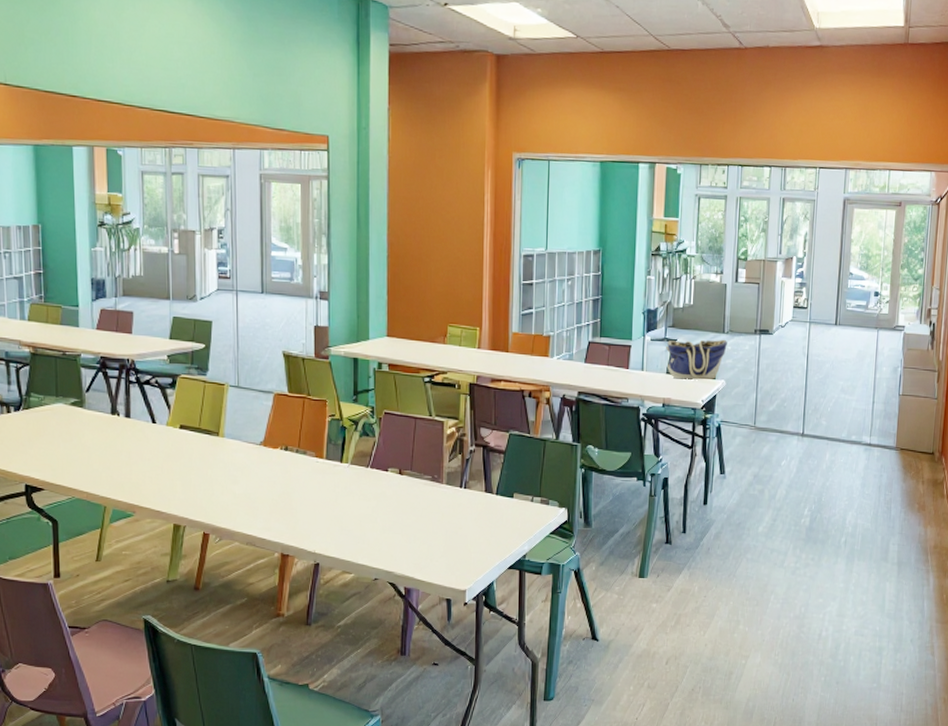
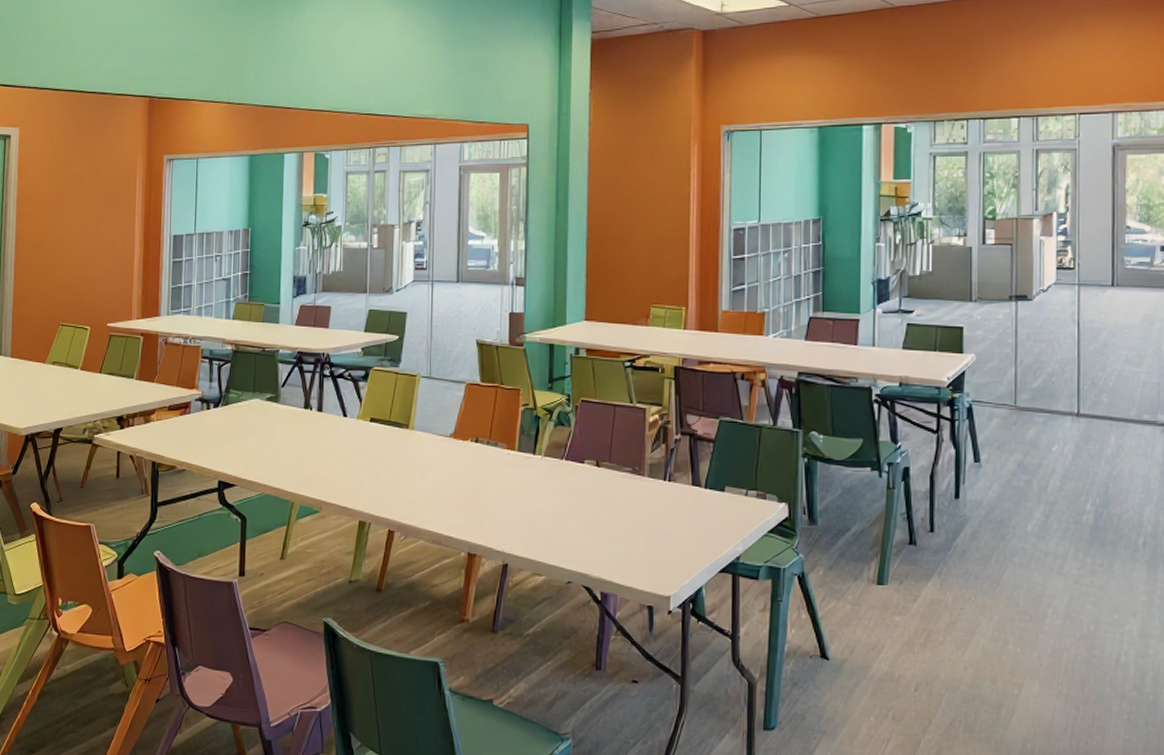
tote bag: present [665,339,727,380] -> none [900,308,976,355]

